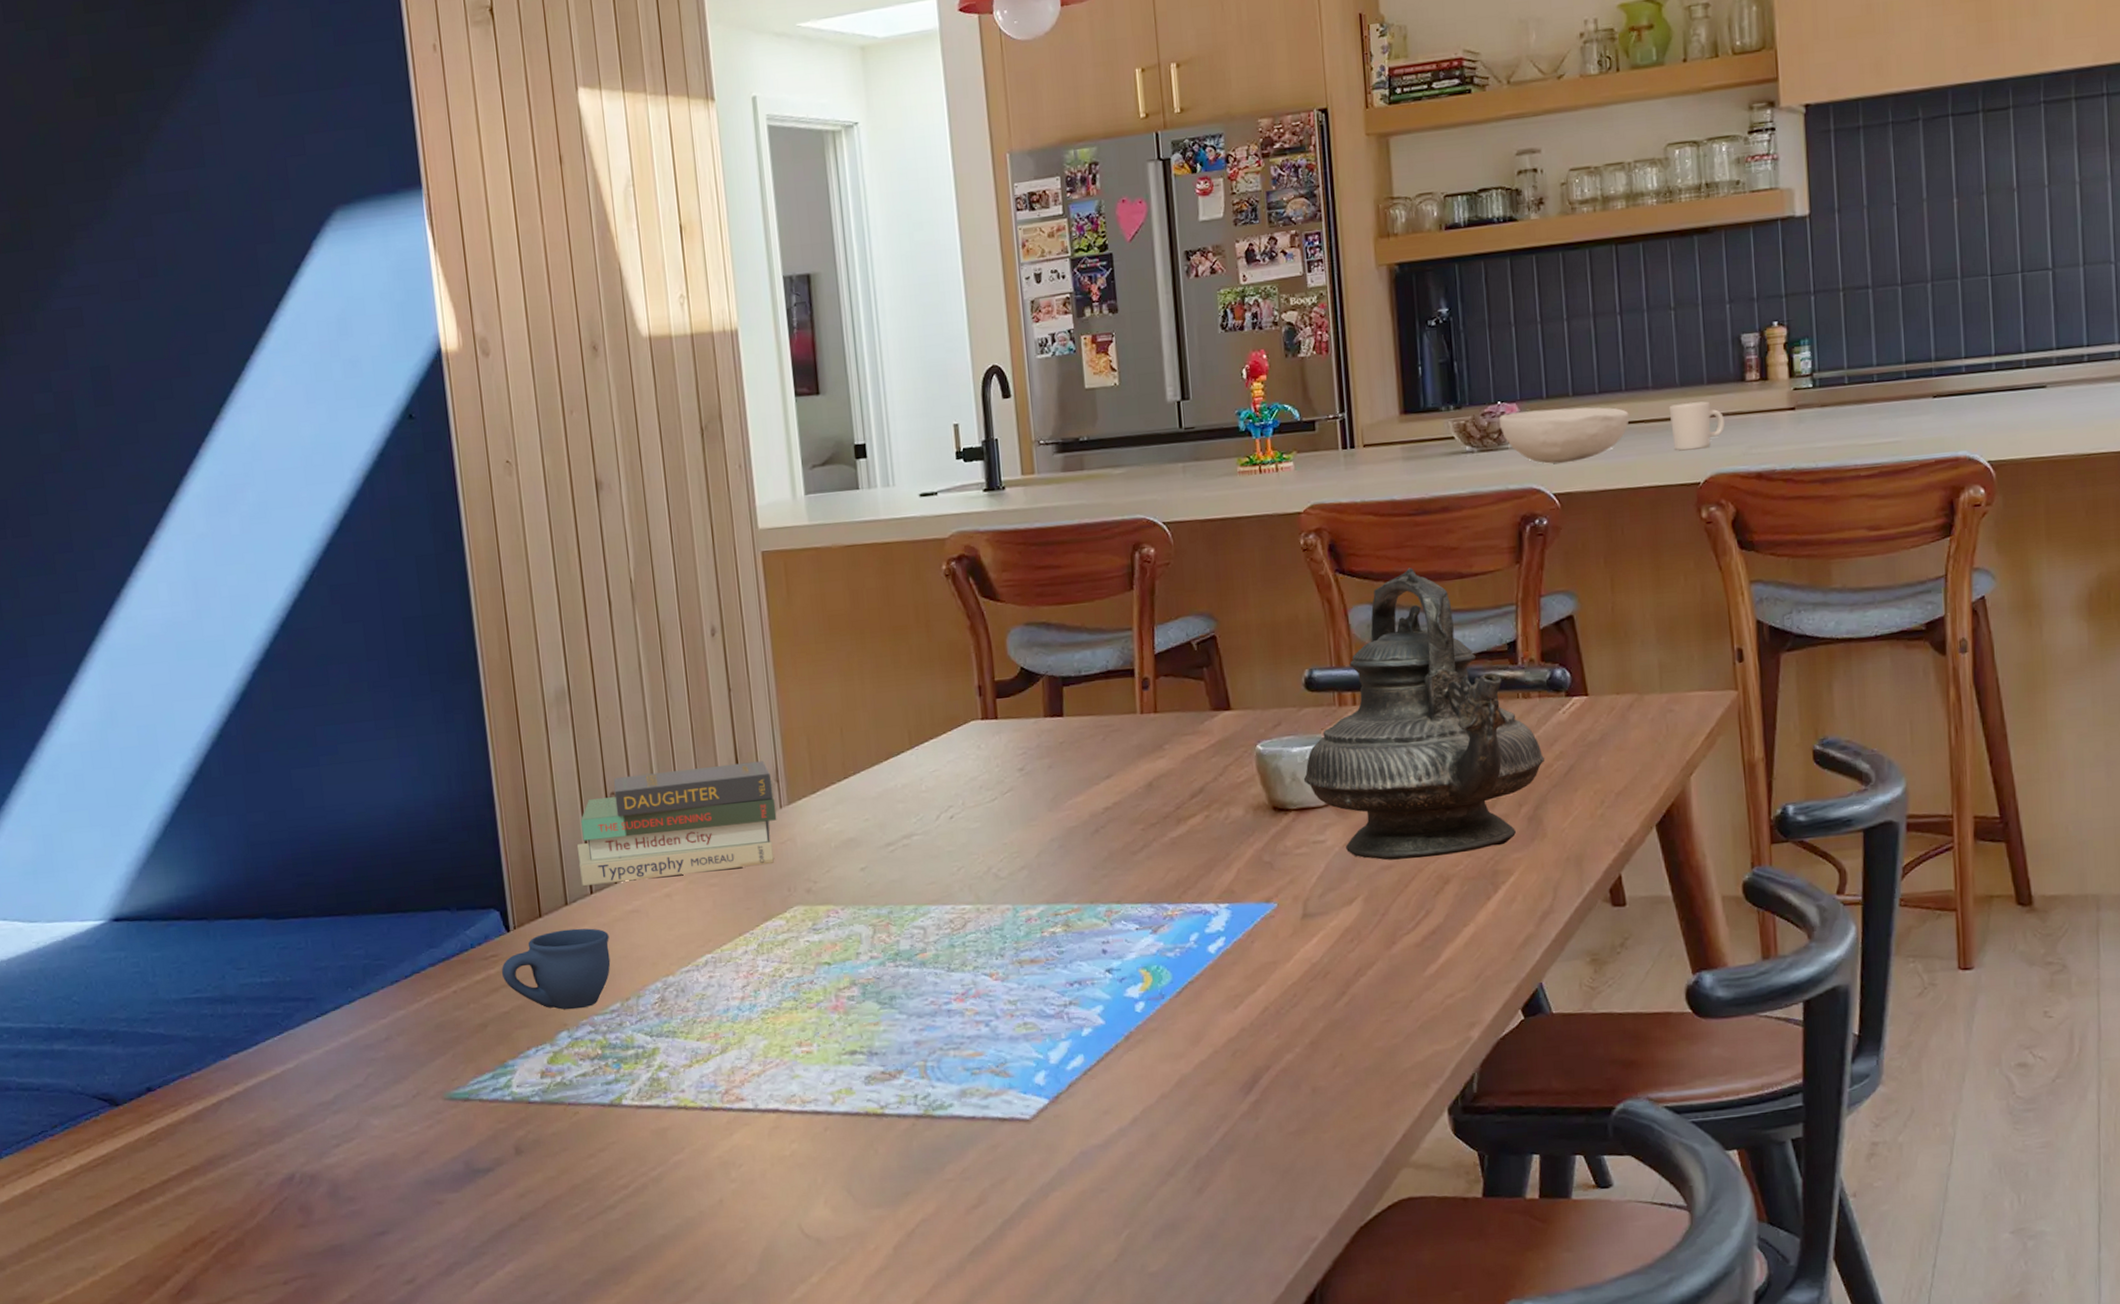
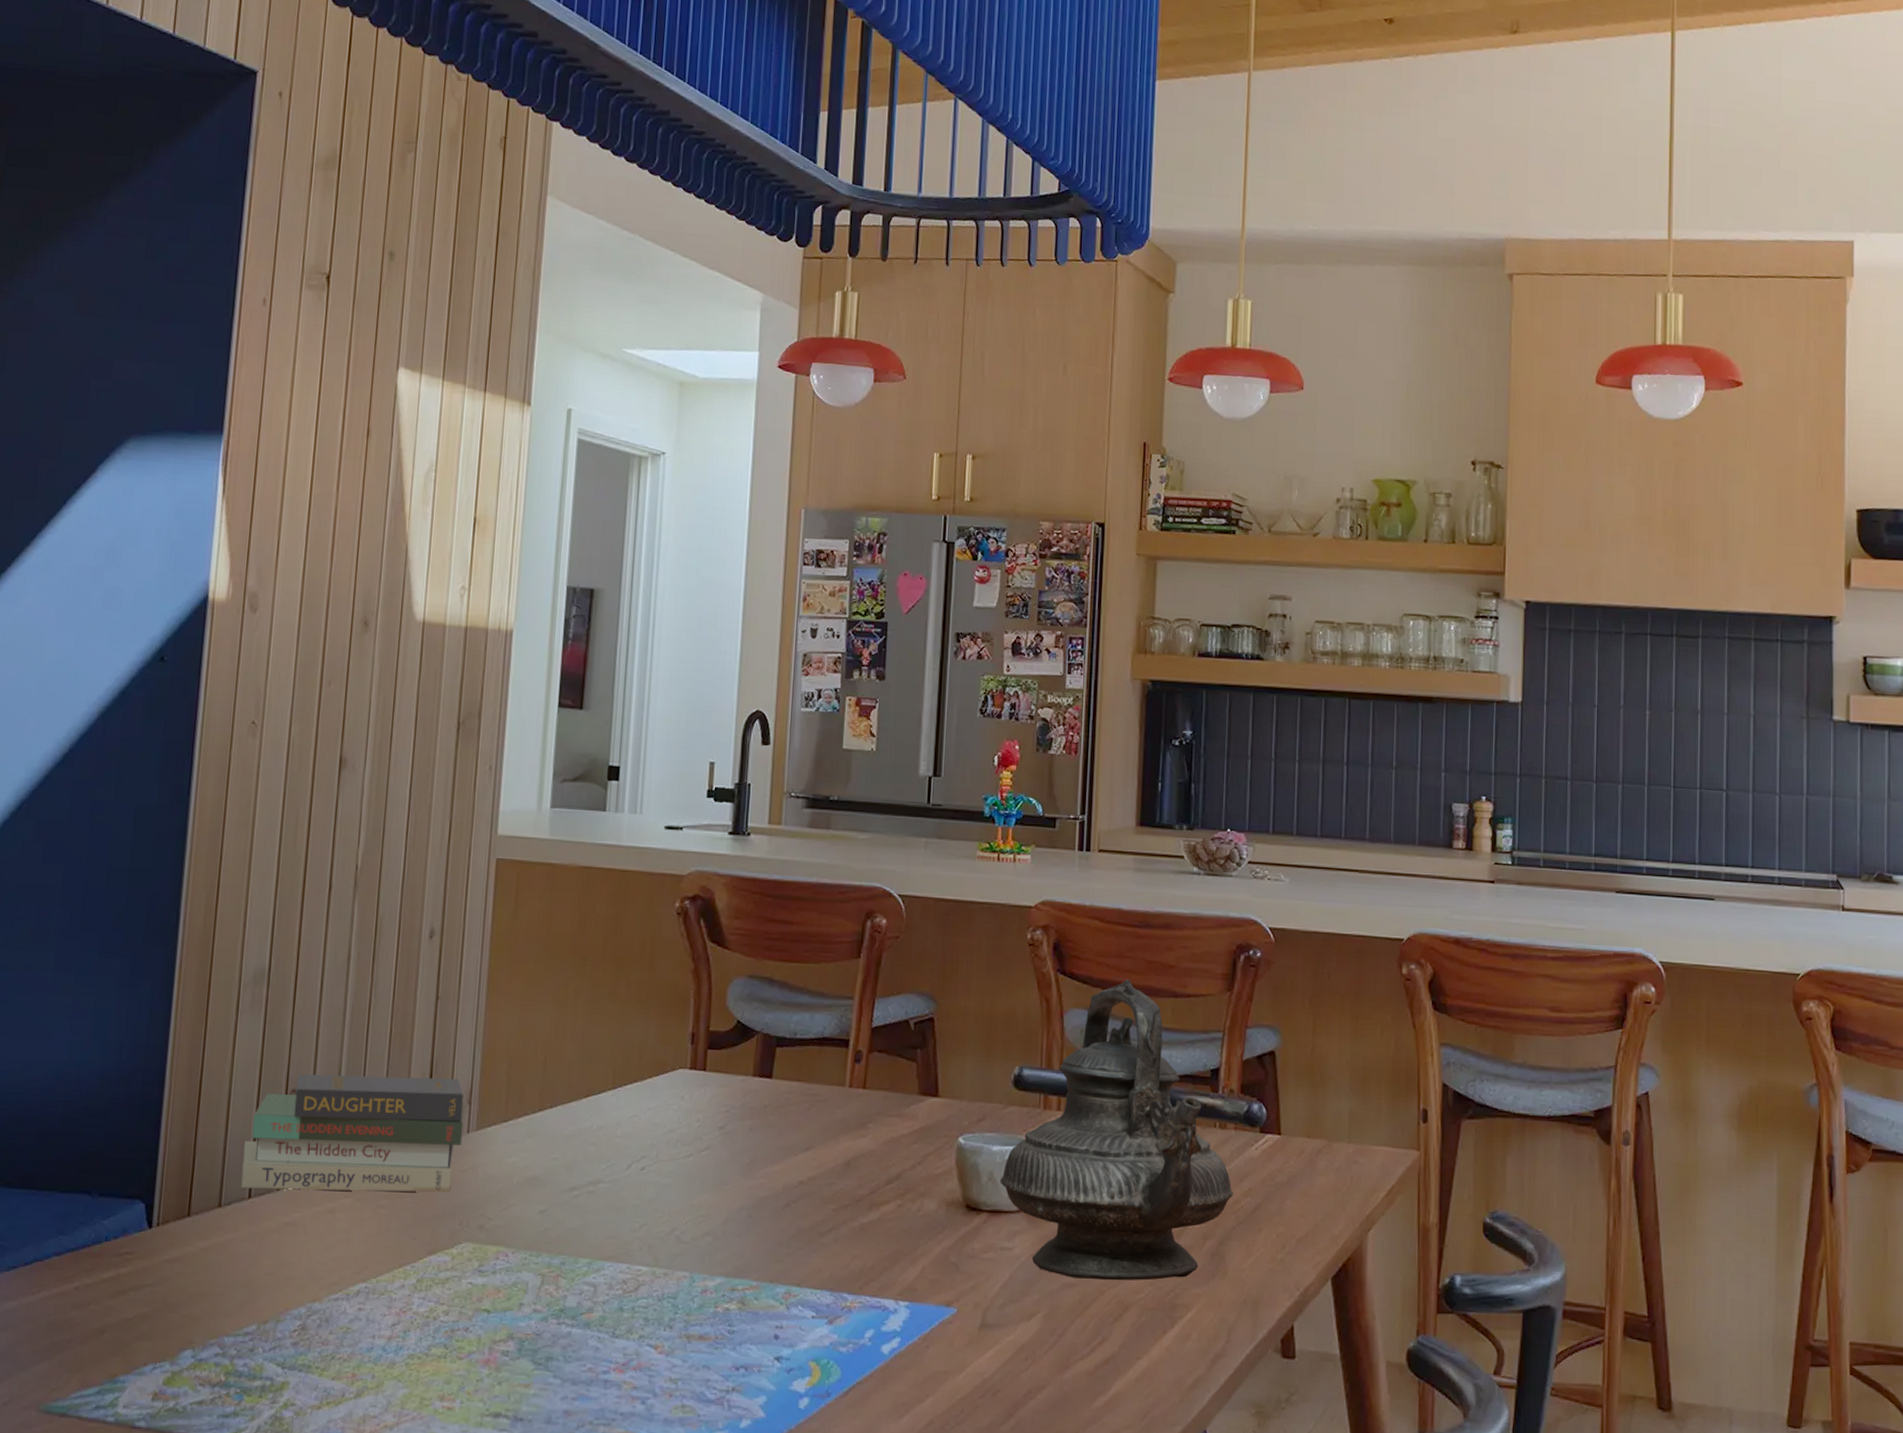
cup: present [501,928,611,1010] -> none [133,1234,259,1326]
bowl: present [1498,407,1630,464] -> none [1226,842,1346,899]
mug: present [1669,401,1726,451] -> none [1382,859,1431,907]

